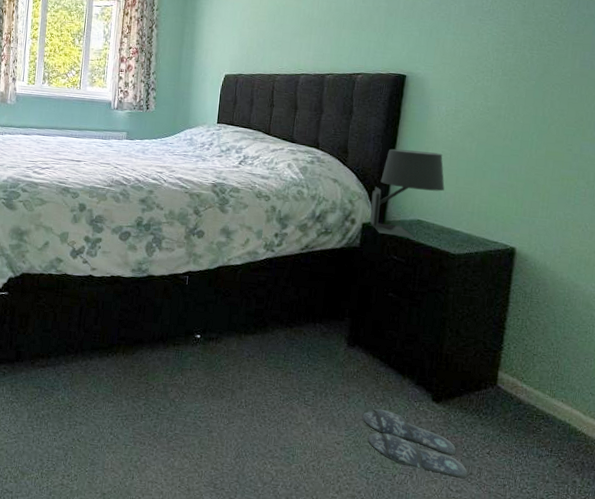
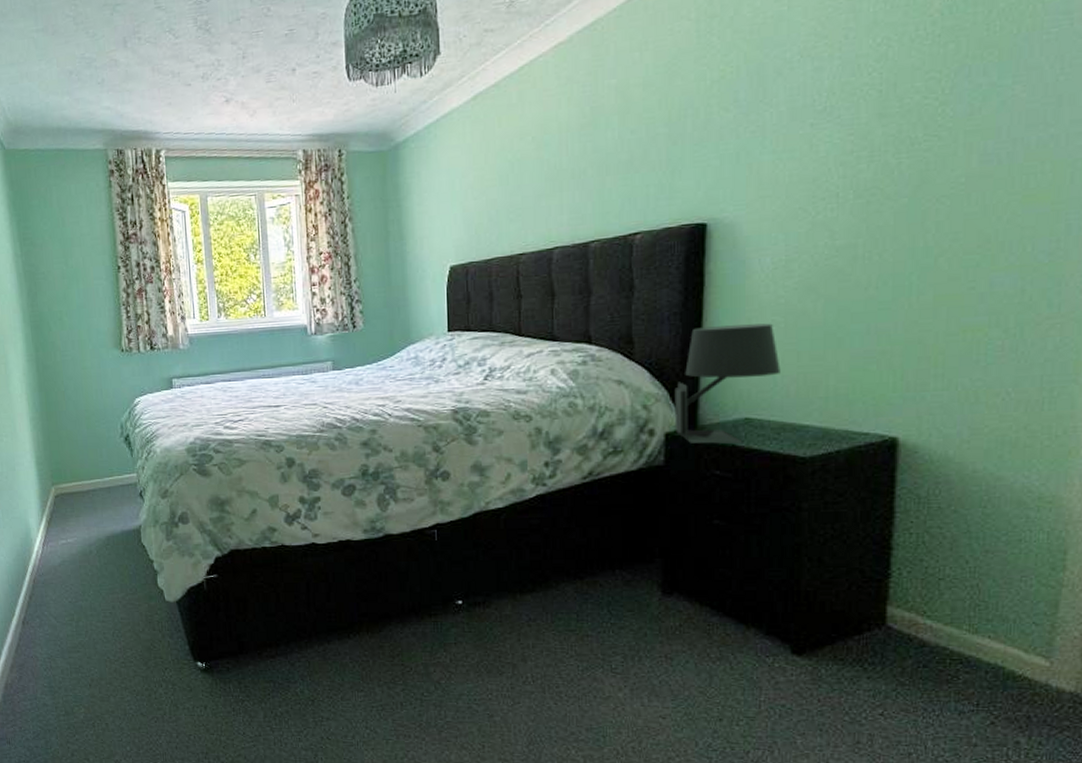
slippers: present [362,408,468,478] -> none [694,670,854,749]

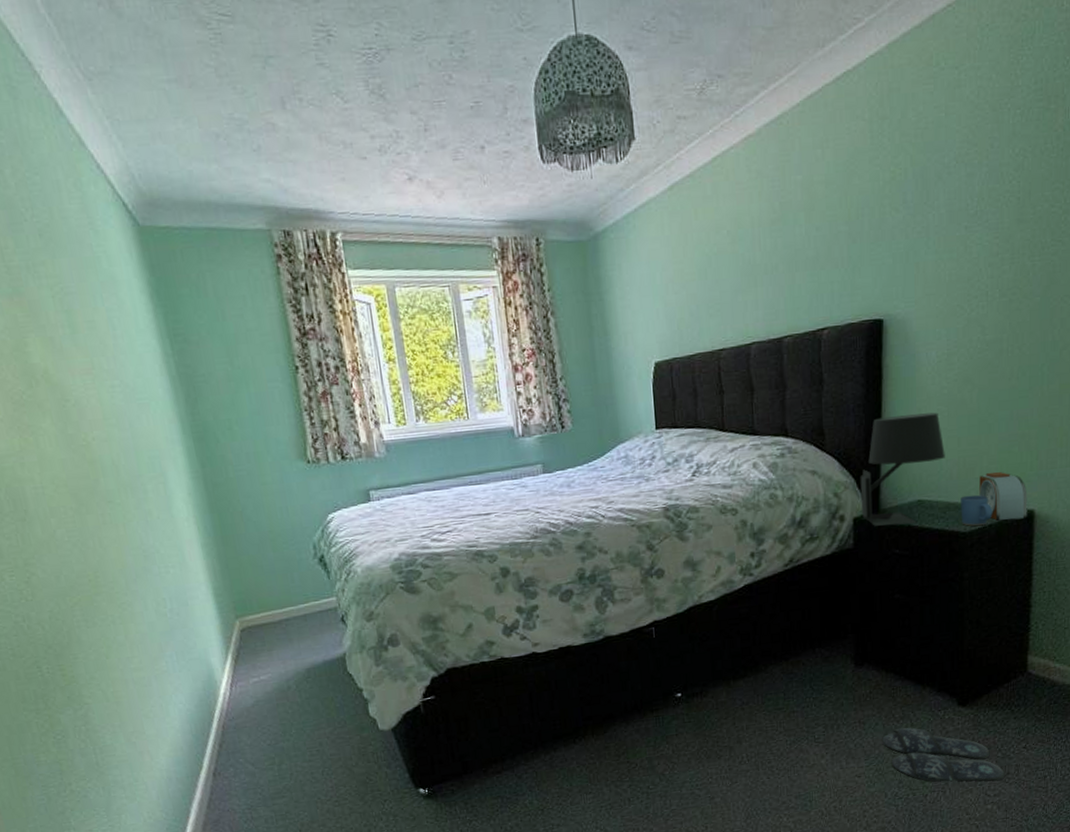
slippers: none [694,670,854,749] -> present [882,727,1005,782]
mug: none [799,416,842,452] -> present [961,494,993,526]
alarm clock: none [824,391,889,447] -> present [979,471,1028,521]

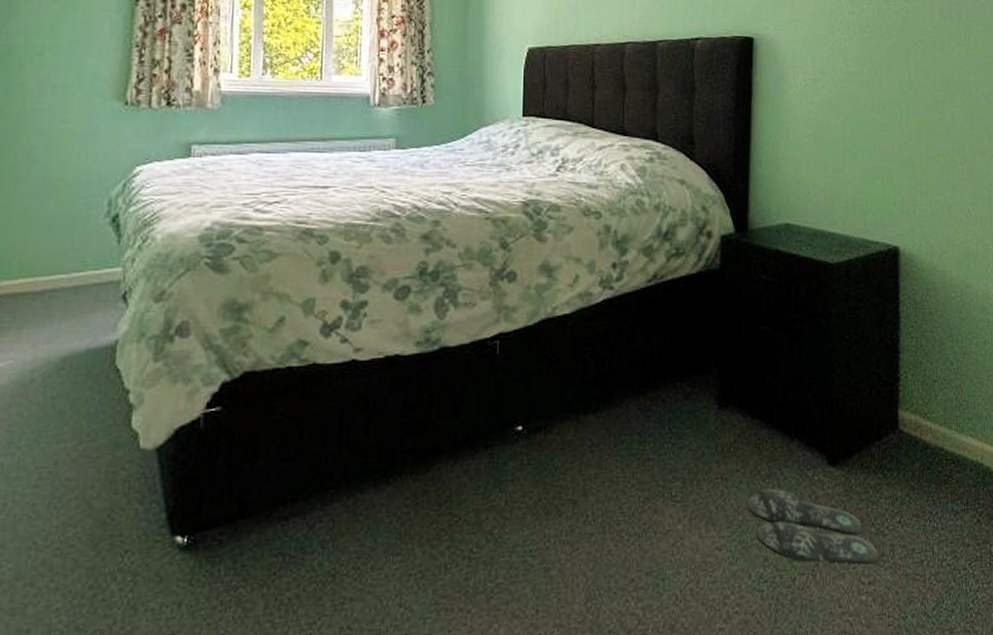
table lamp: present [860,412,945,527] -> none [729,133,812,249]
mug: present [961,494,993,526] -> none [827,224,859,258]
alarm clock: present [979,471,1028,521] -> none [845,202,892,255]

